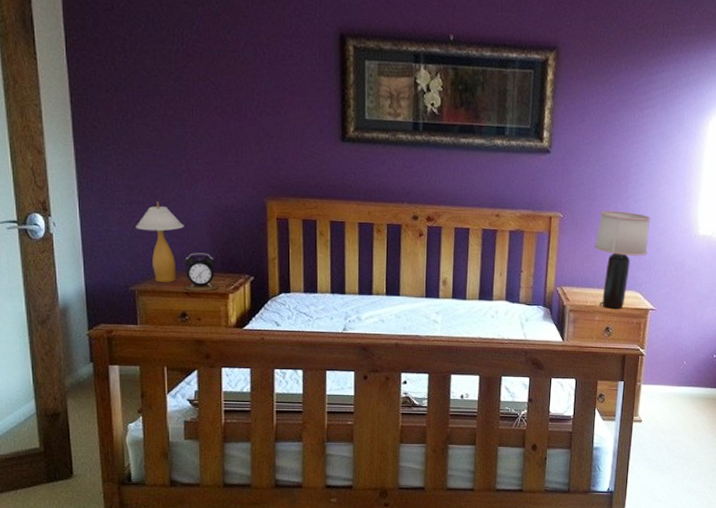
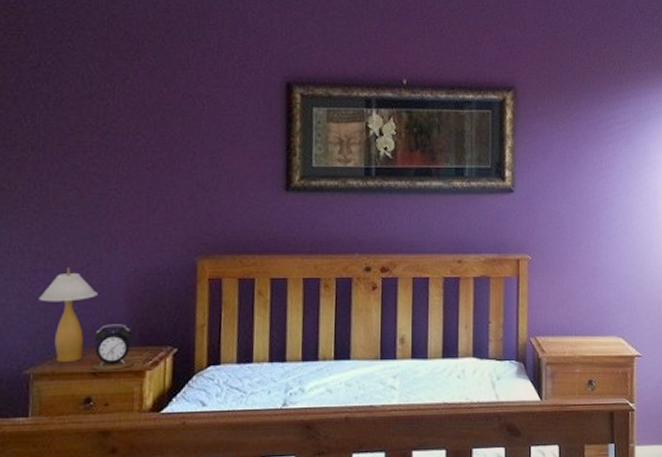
table lamp: present [594,210,651,309] -> none [568,250,627,358]

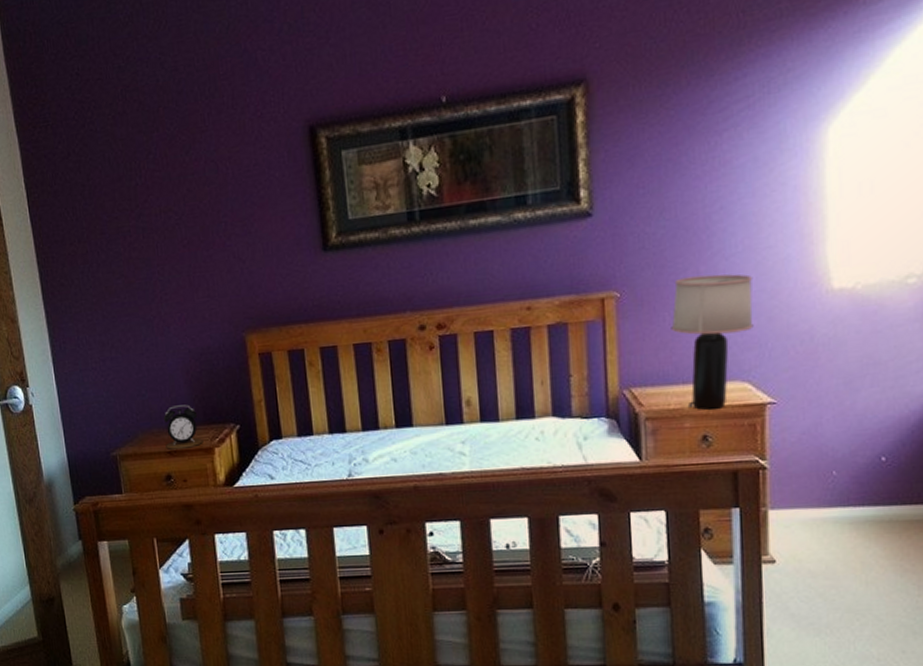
table lamp: present [39,267,98,363] -> none [111,354,160,445]
table lamp: none [568,250,627,358] -> present [671,274,754,410]

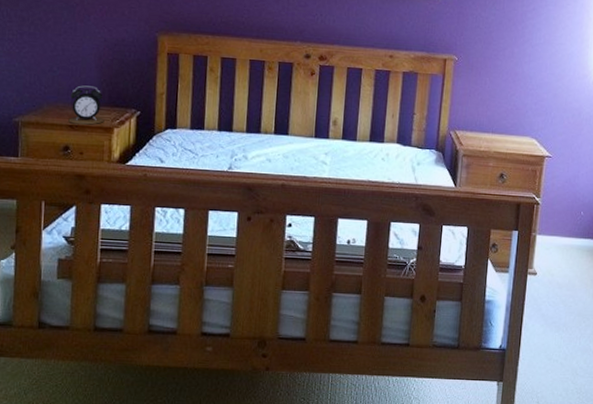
table lamp: present [671,274,754,410] -> none [489,54,548,155]

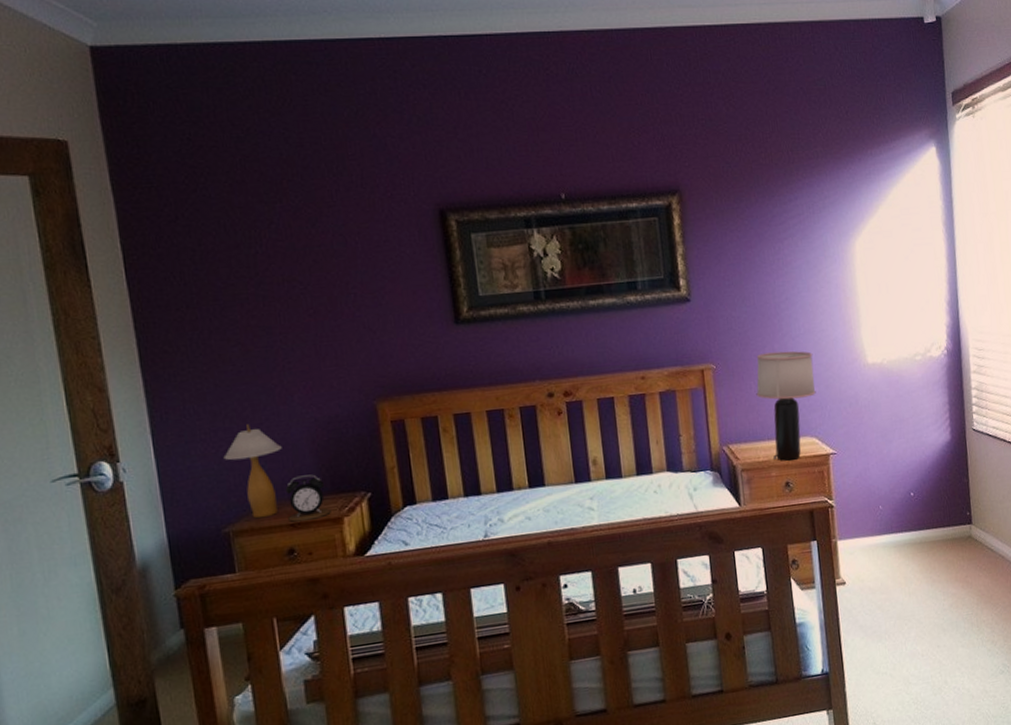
table lamp: none [24,33,73,116] -> present [223,424,282,519]
table lamp: none [489,54,548,155] -> present [756,351,816,461]

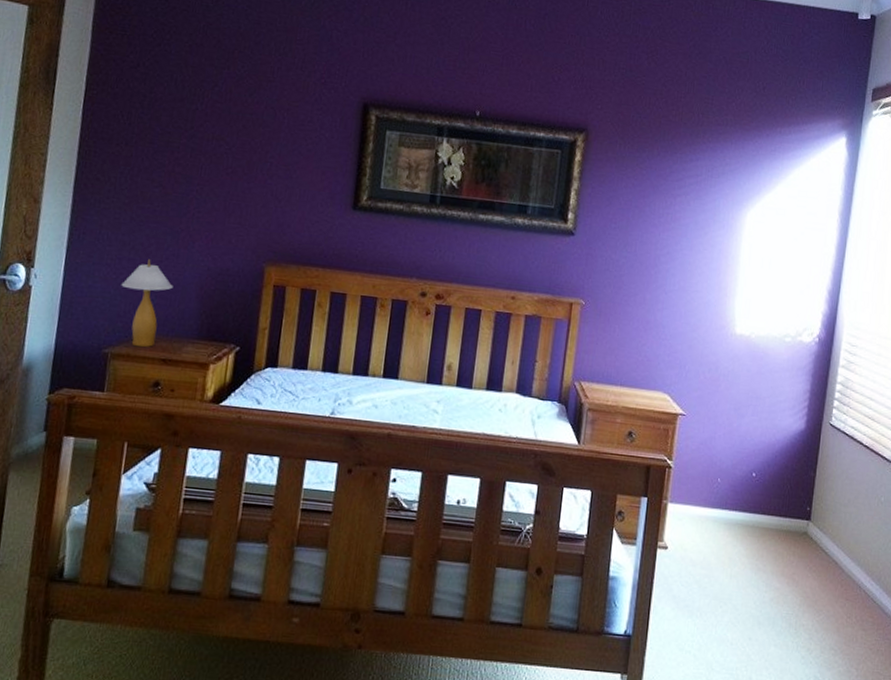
alarm clock: present [285,474,331,522] -> none [161,316,202,360]
table lamp: present [756,351,816,461] -> none [618,300,683,412]

